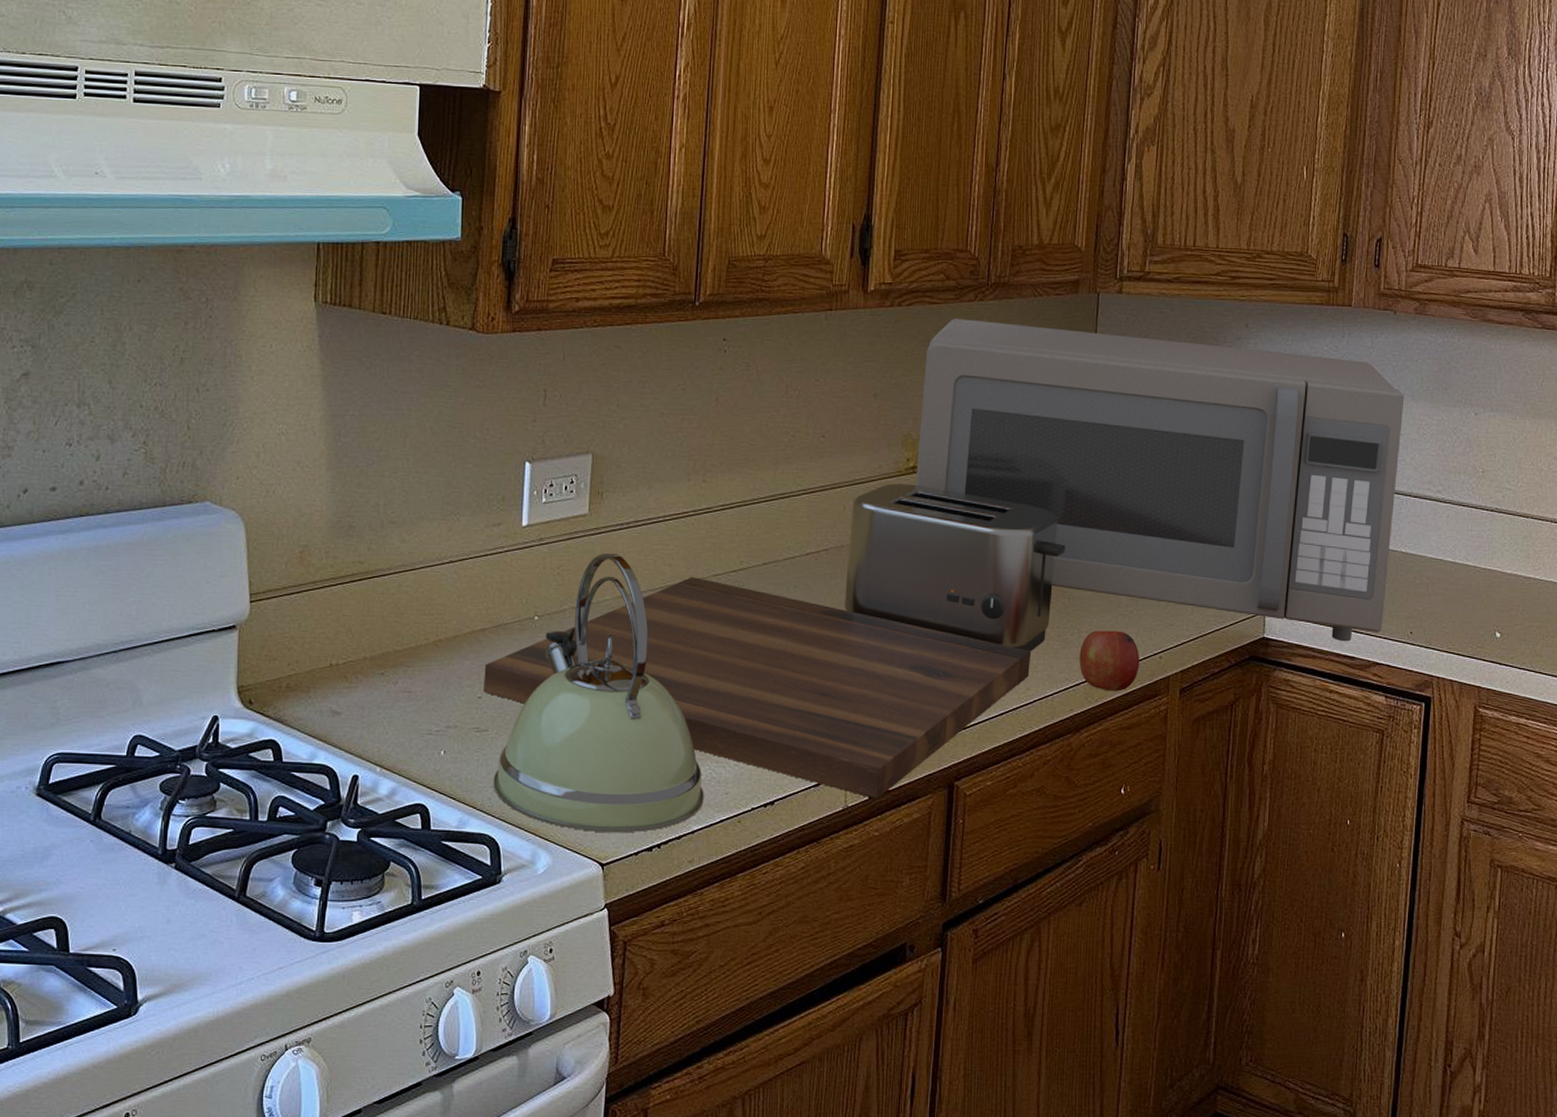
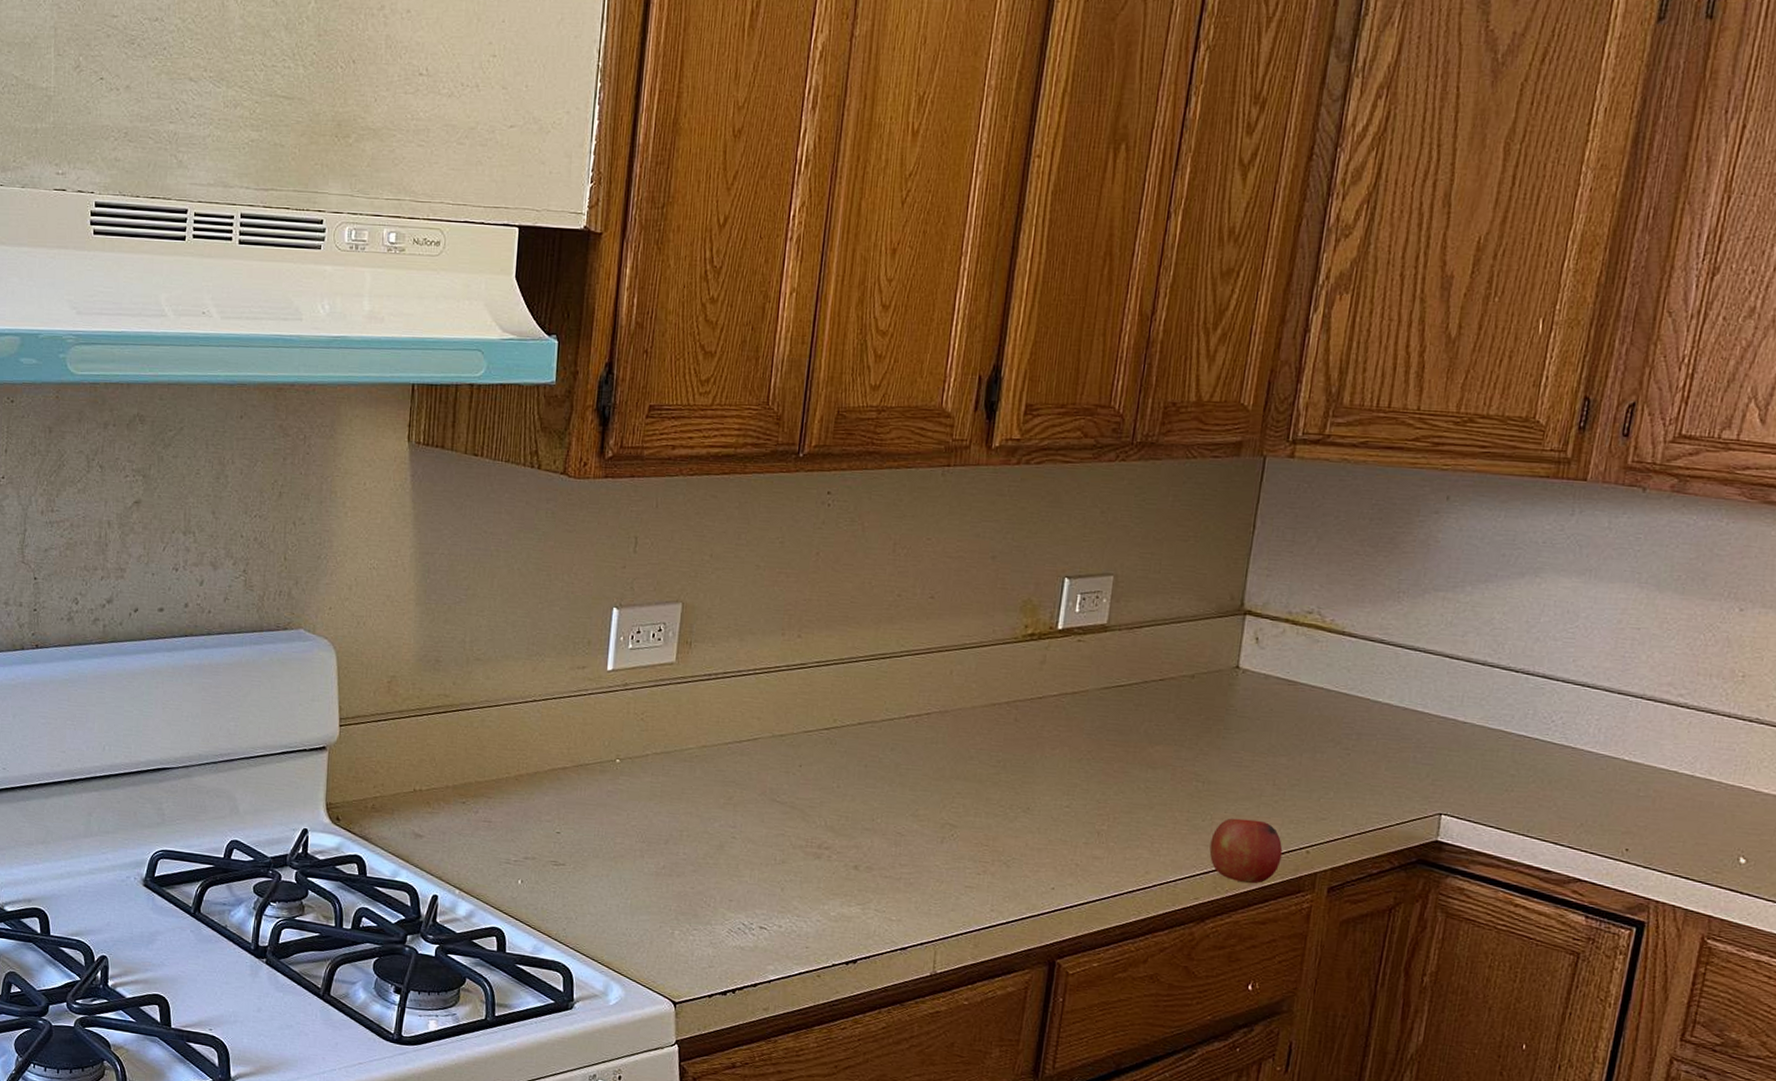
cutting board: present [483,576,1031,800] -> none [562,731,1154,969]
kettle: present [493,552,704,833] -> none [568,702,783,976]
toaster: present [845,484,1065,652] -> none [945,650,1203,835]
microwave: present [915,318,1405,642] -> none [1033,478,1647,854]

